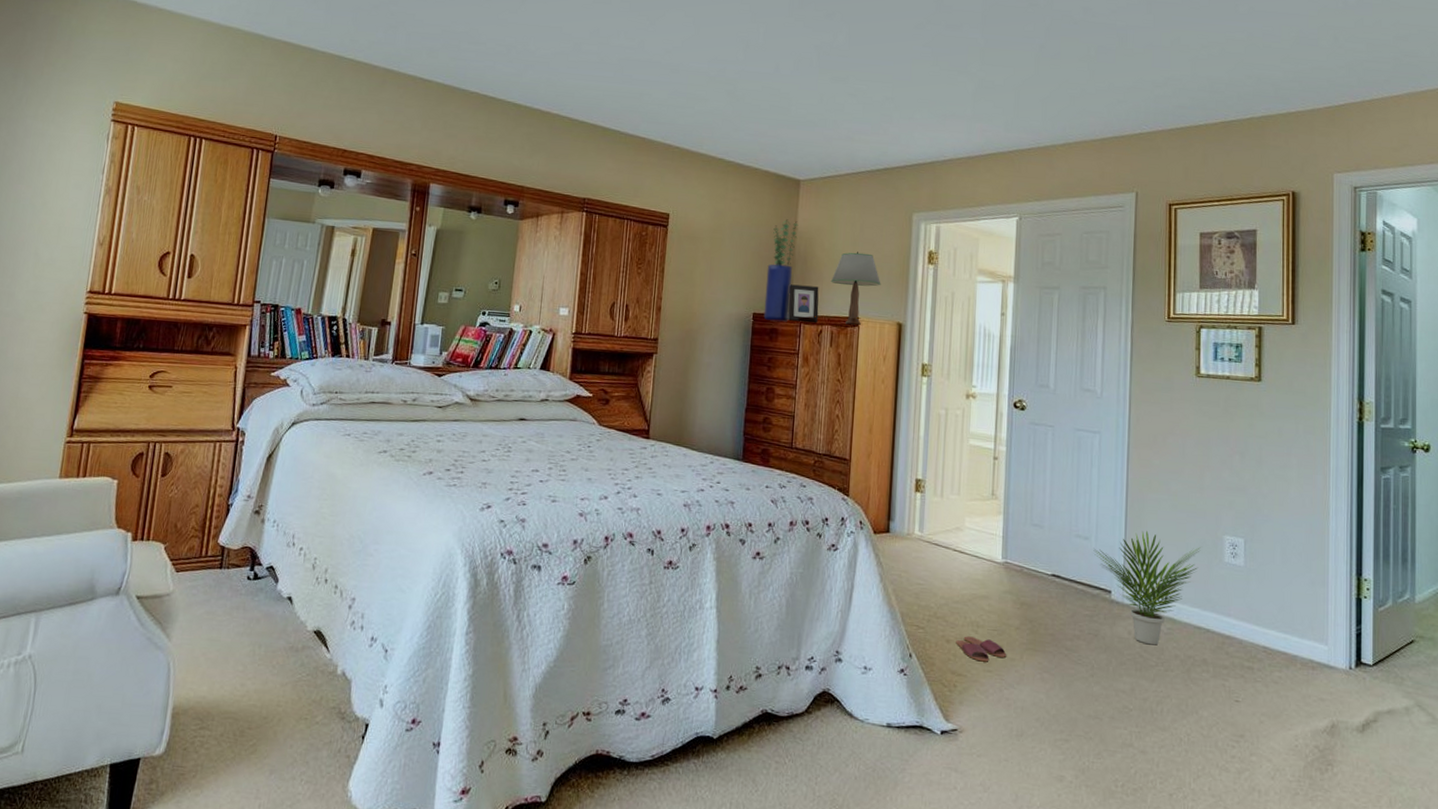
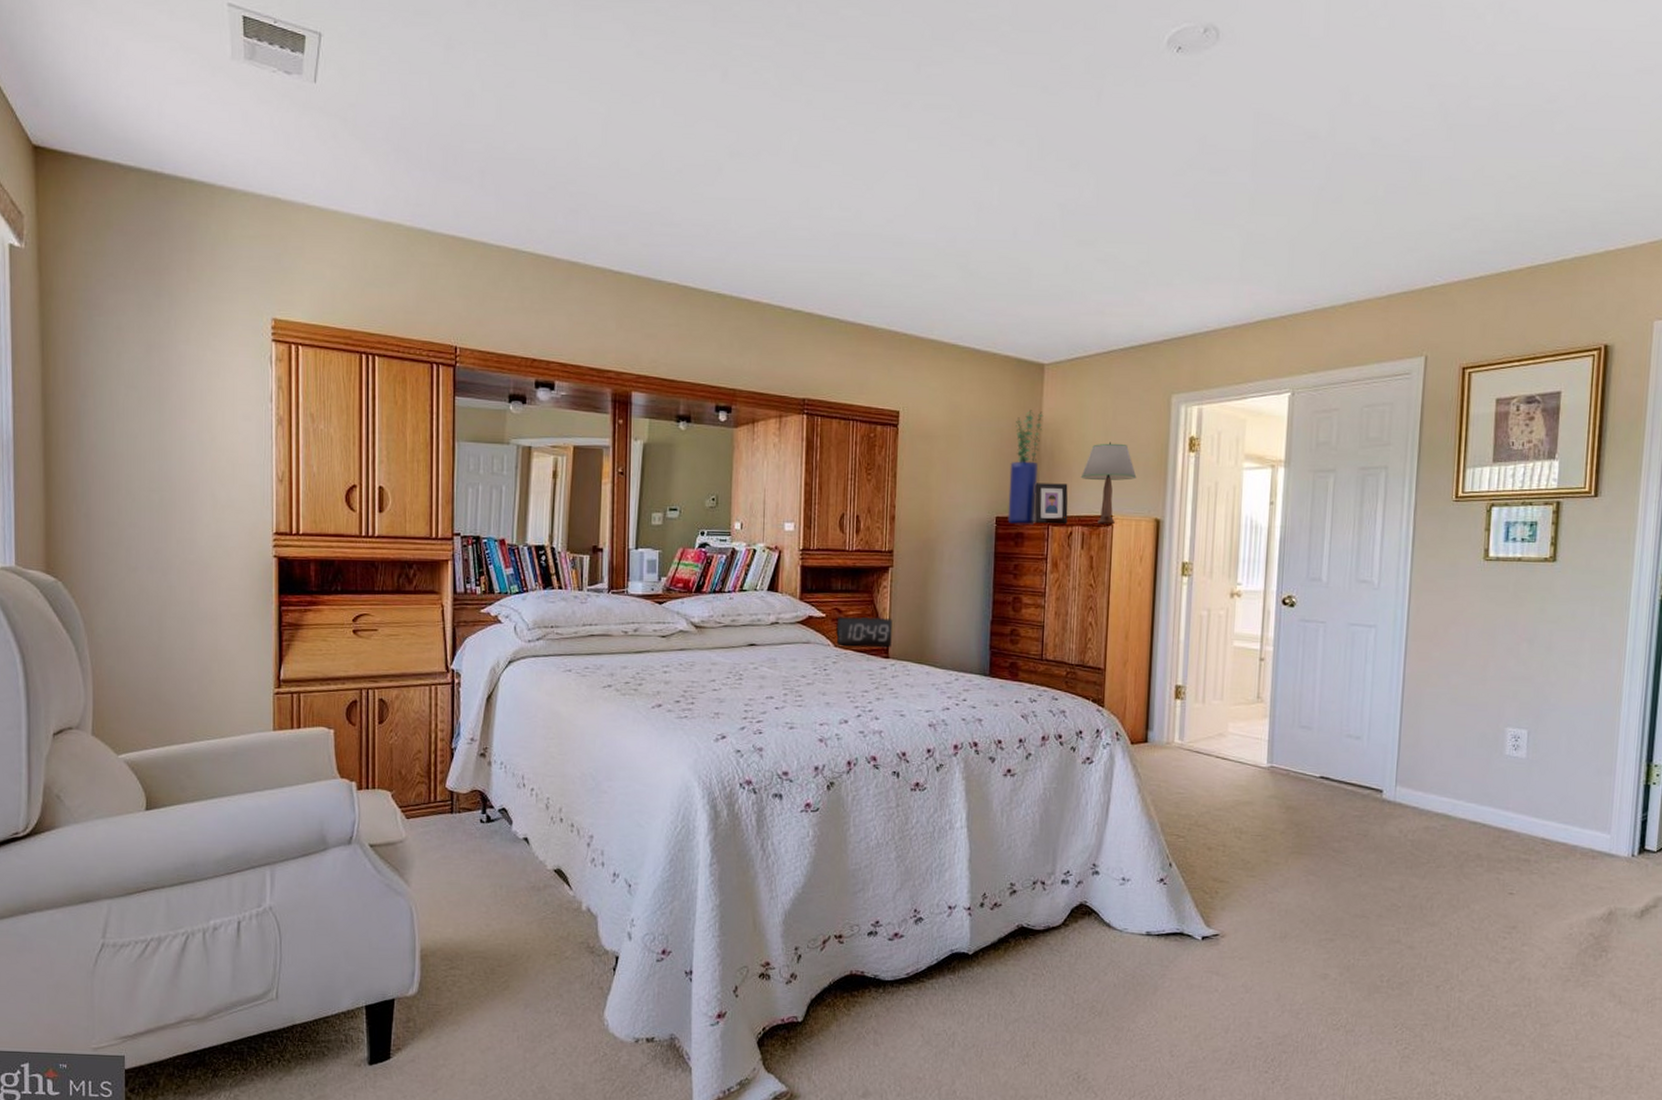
alarm clock: none [602,397,654,428] -> present [836,617,892,647]
slippers: present [956,636,1007,662] -> none [1218,843,1271,868]
potted plant: present [1093,530,1200,646] -> none [1365,726,1480,843]

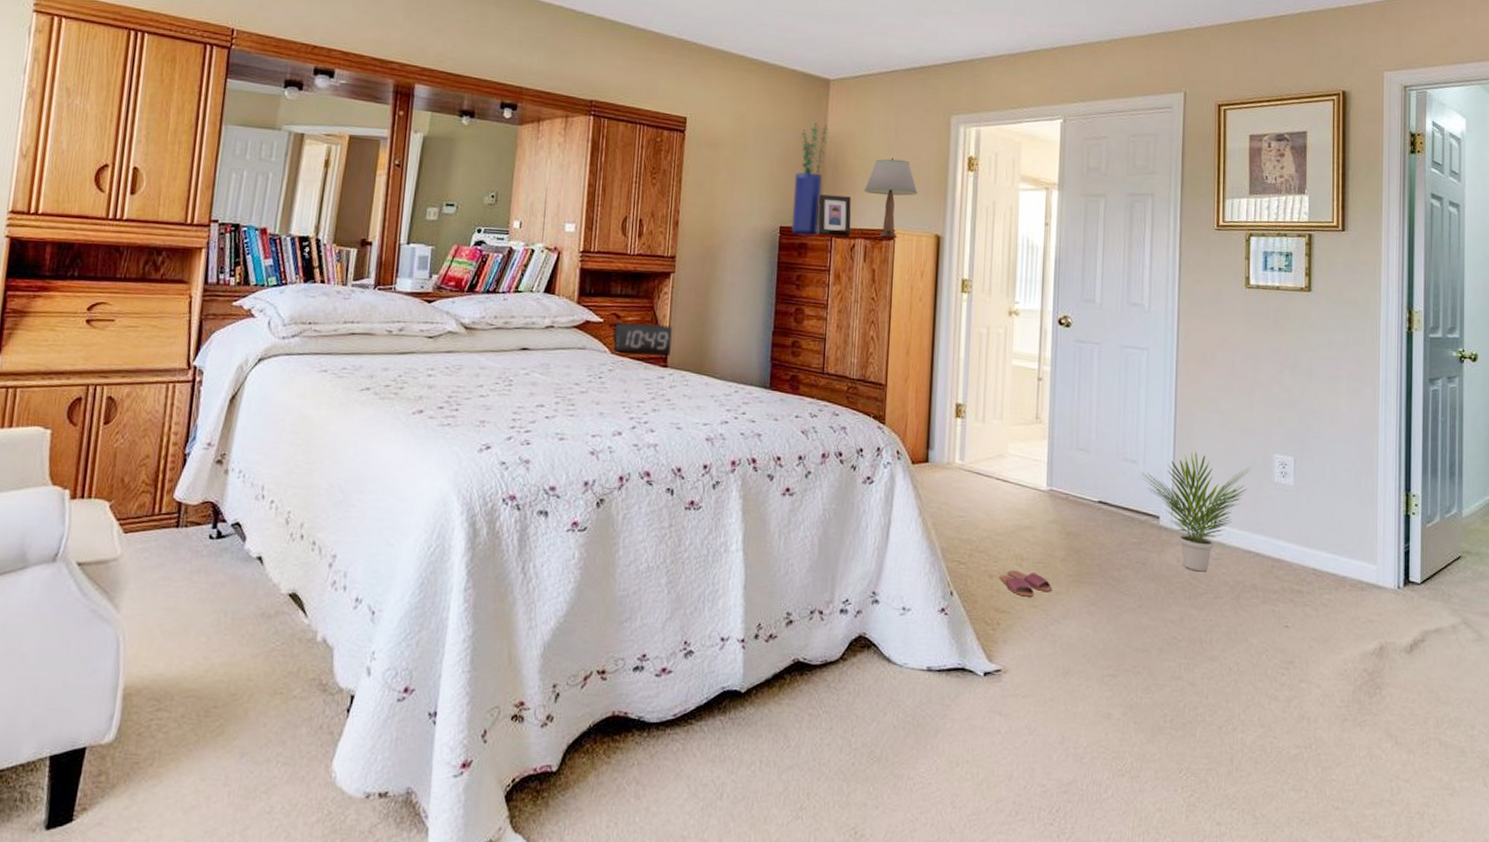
slippers: none [1218,843,1271,868] -> present [999,570,1052,597]
potted plant: none [1365,726,1480,843] -> present [1141,451,1250,572]

